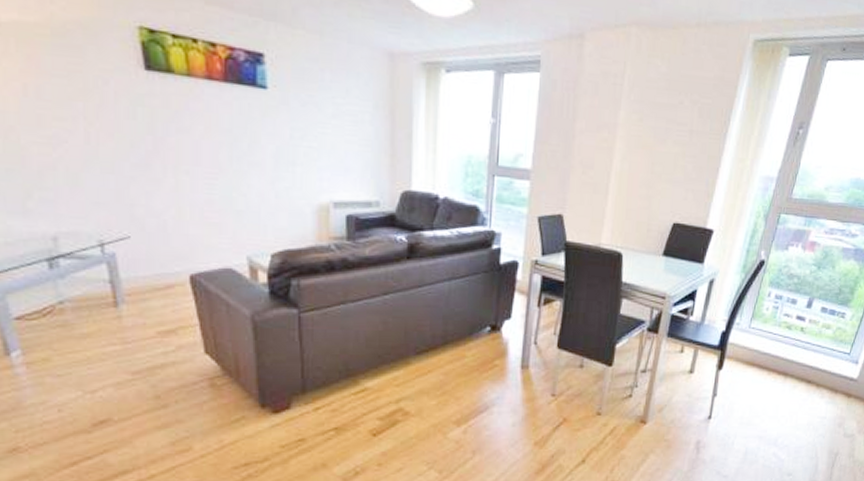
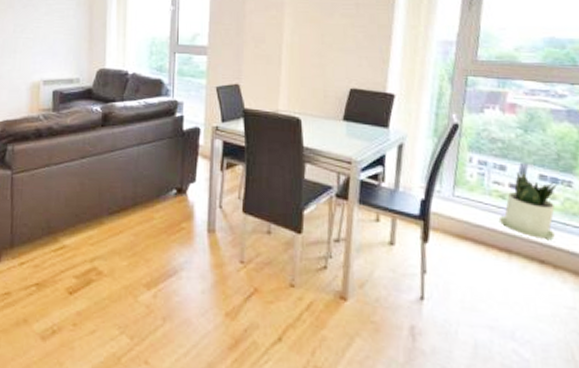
planter: none [783,306,834,363] -> present [500,173,558,239]

